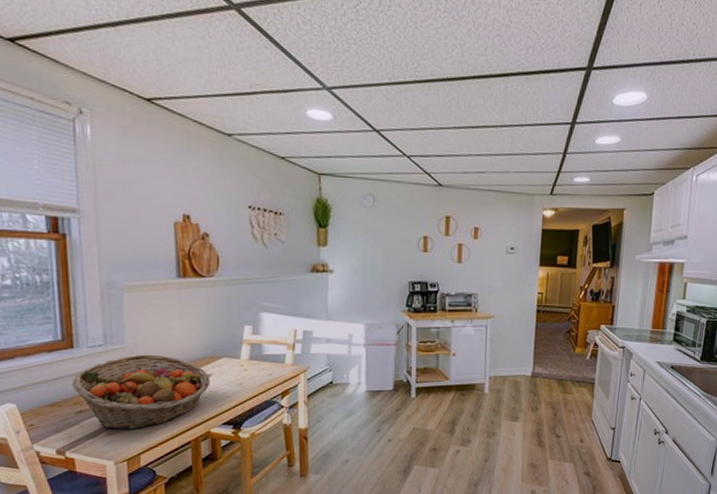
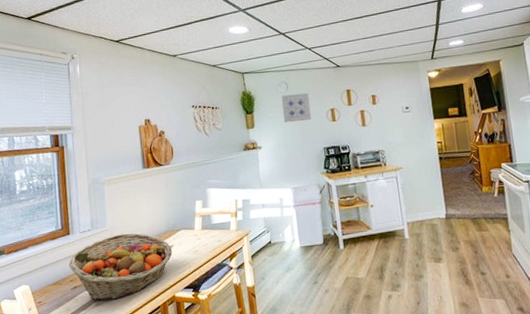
wall art: none [364,210,400,247] -> present [281,92,312,123]

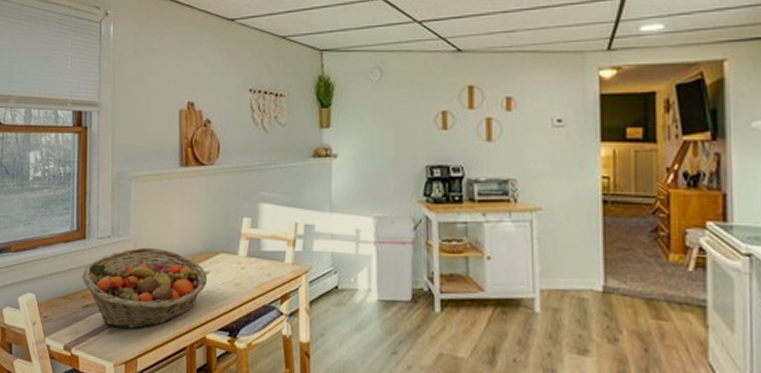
wall art: present [281,92,312,123] -> none [371,85,412,126]

